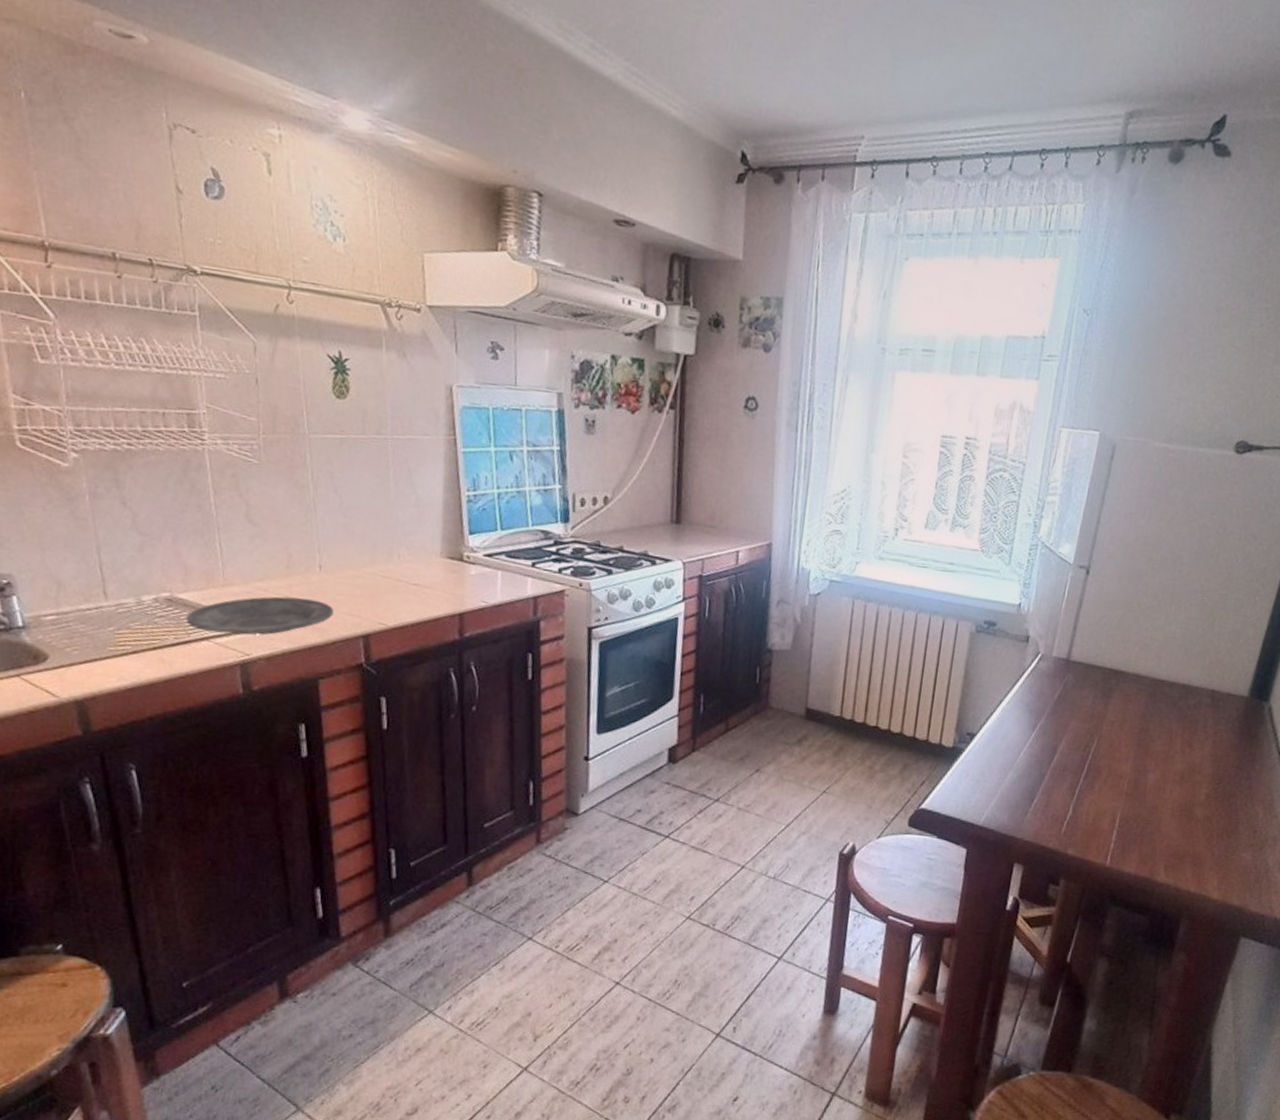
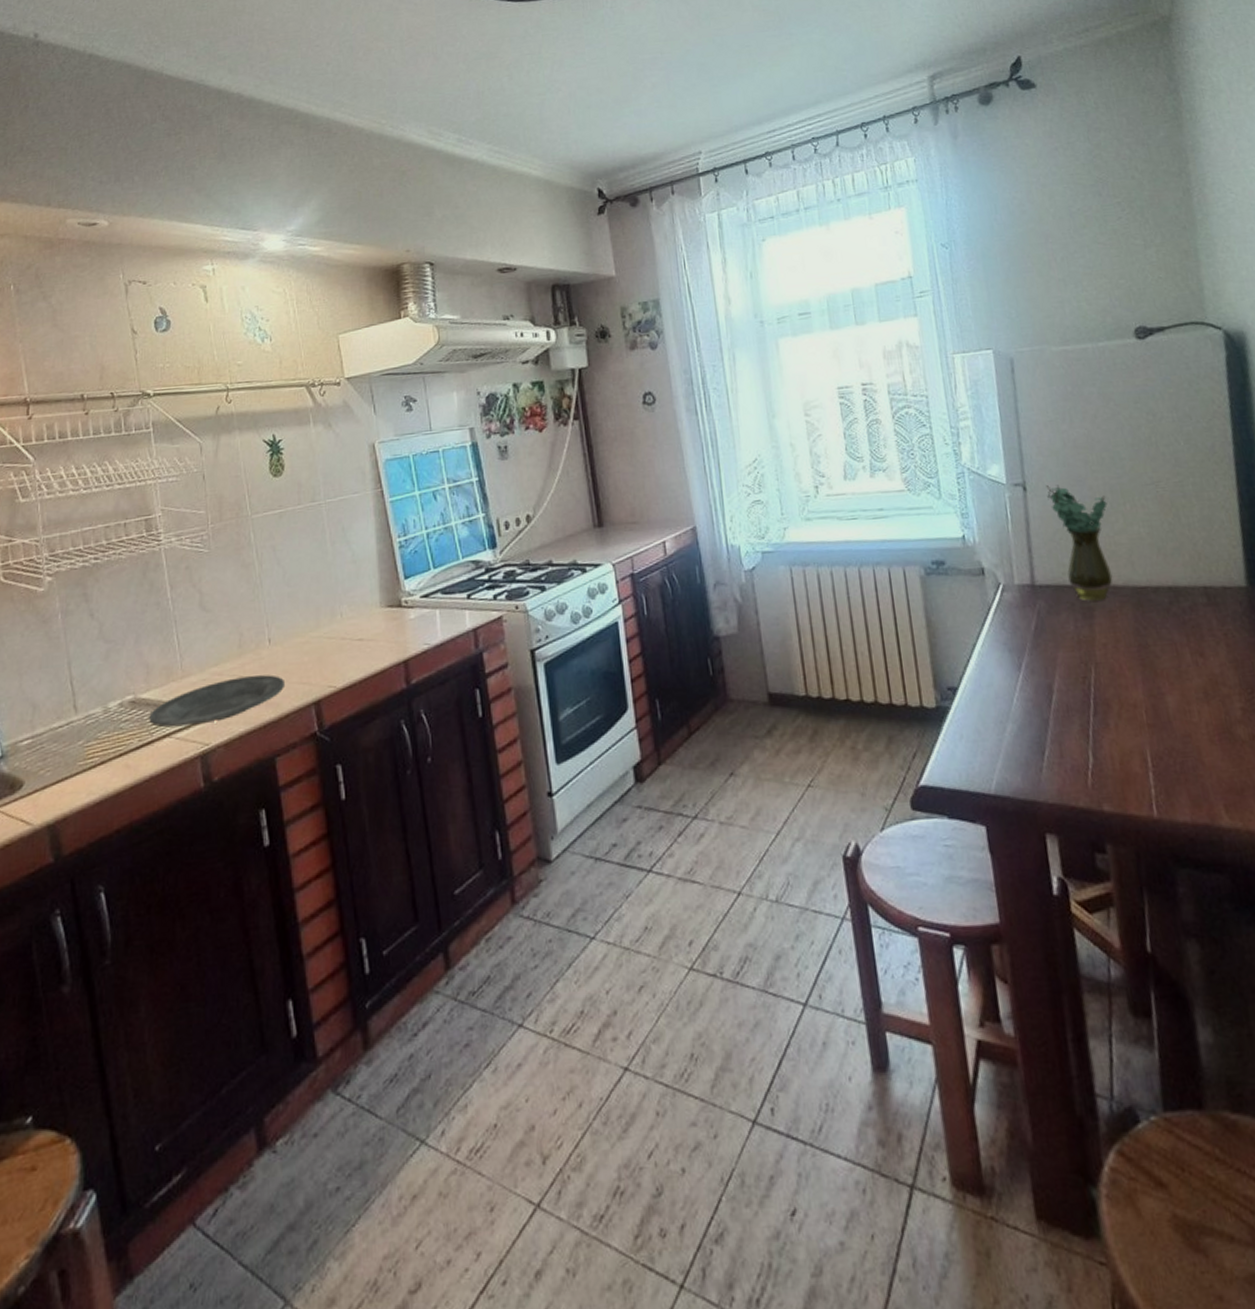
vase: none [1100,573,1157,685] -> present [1045,485,1113,601]

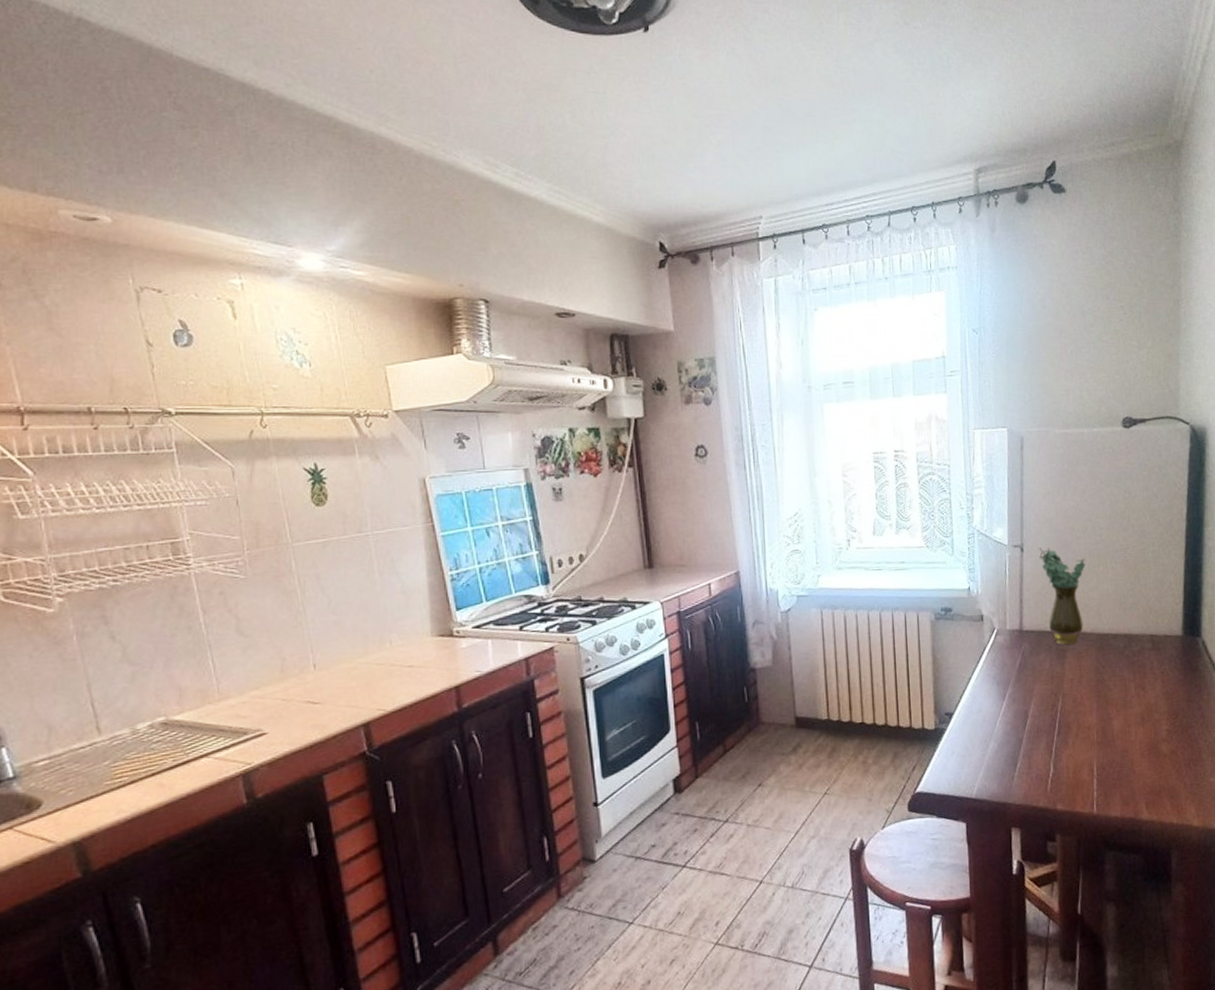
dish: present [149,675,286,728] -> none [184,698,333,748]

